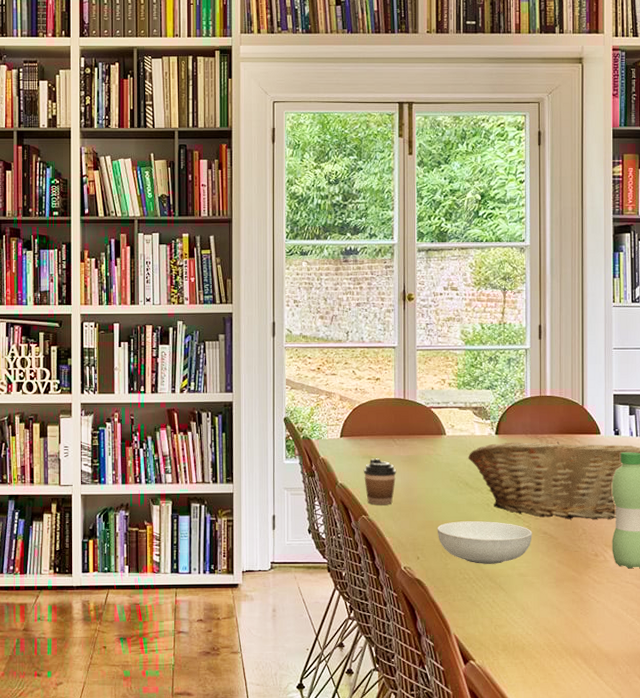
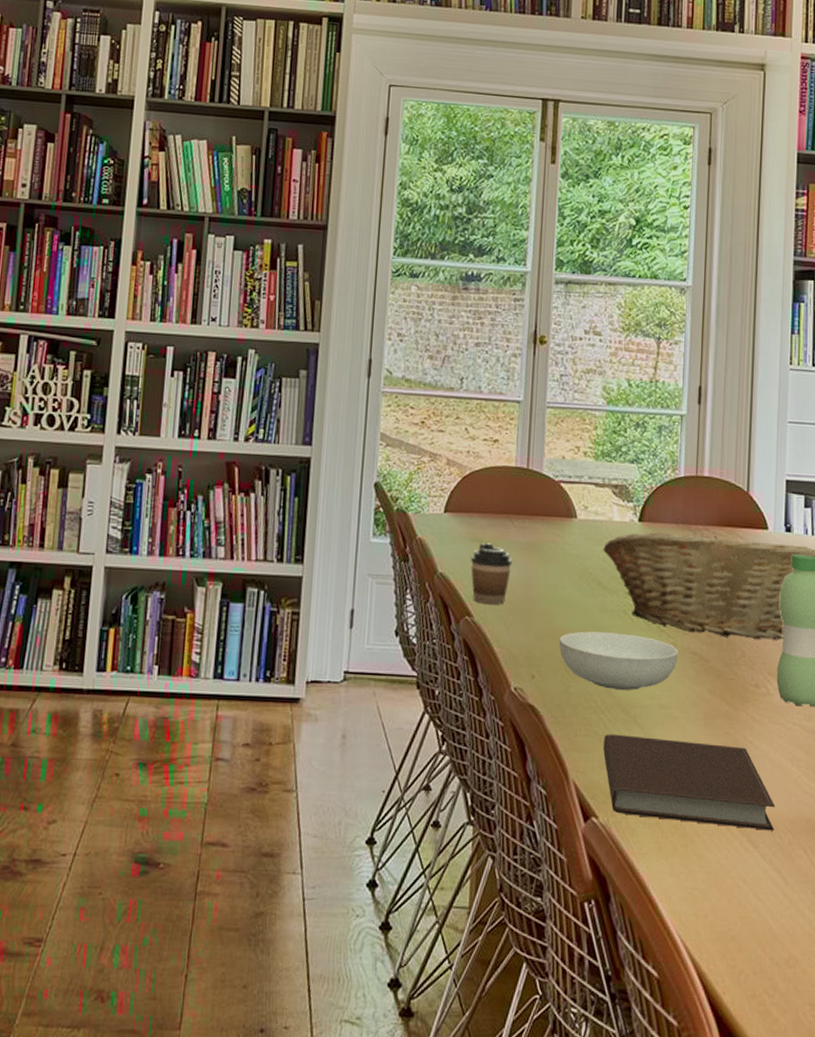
notebook: none [476,598,615,664] -> present [603,734,776,831]

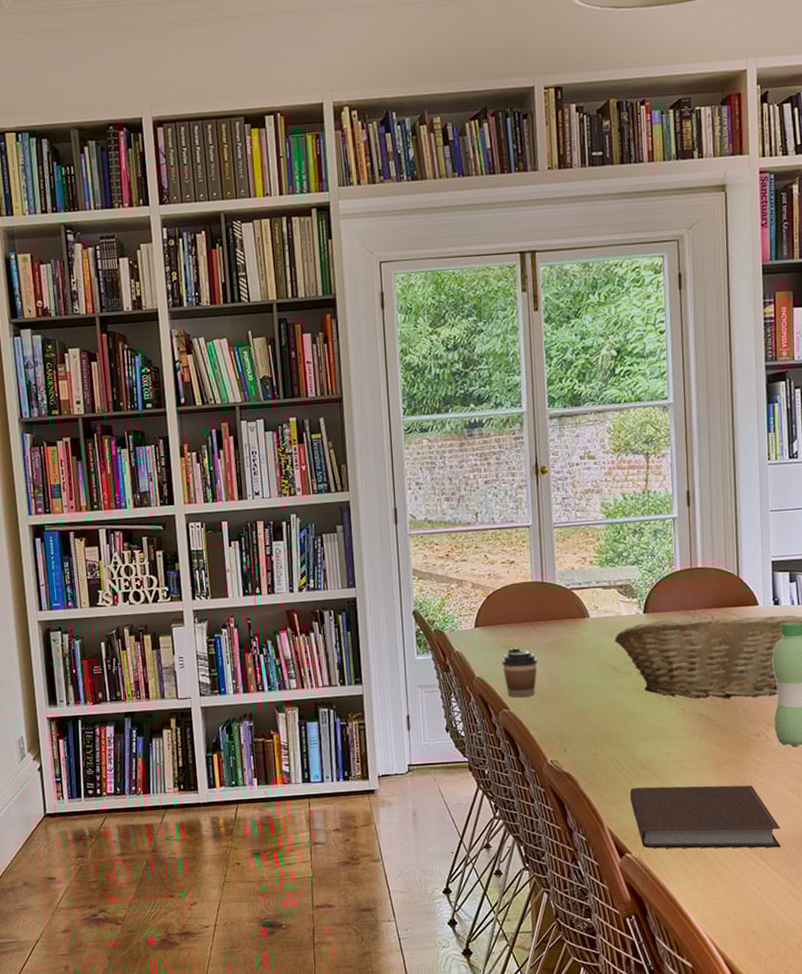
serving bowl: present [559,631,679,690] -> none [584,706,688,753]

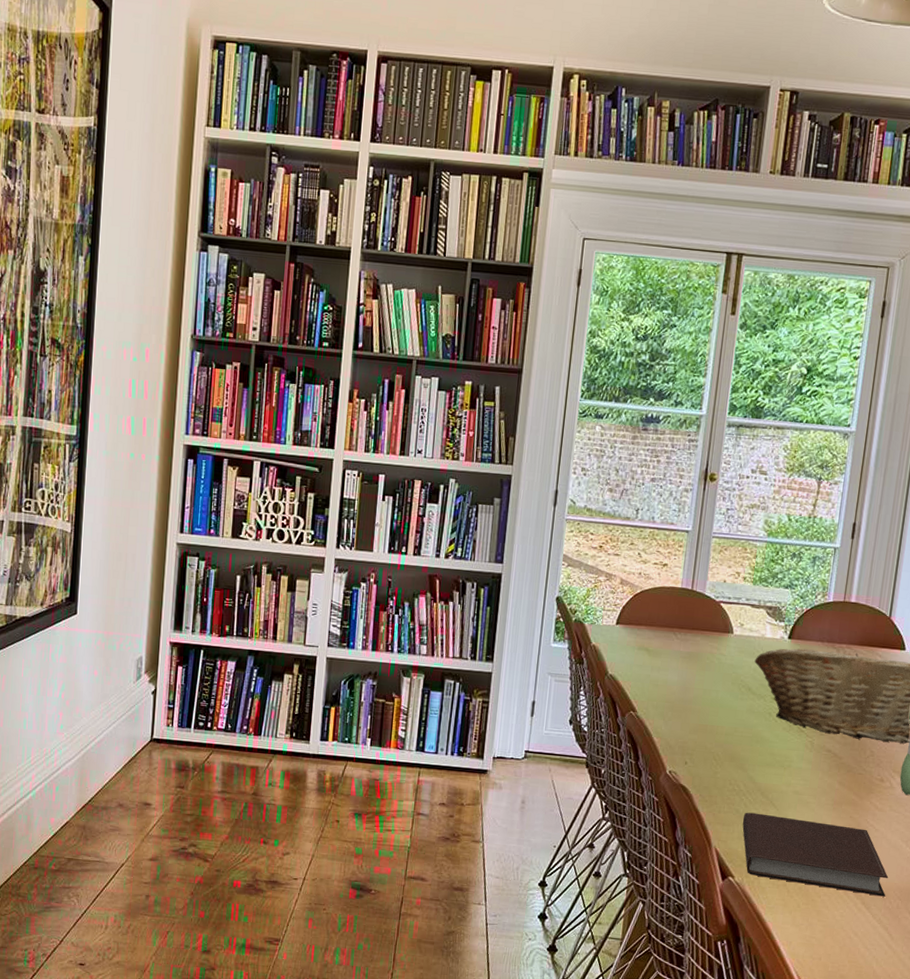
coffee cup: present [501,647,538,698] -> none [637,651,674,703]

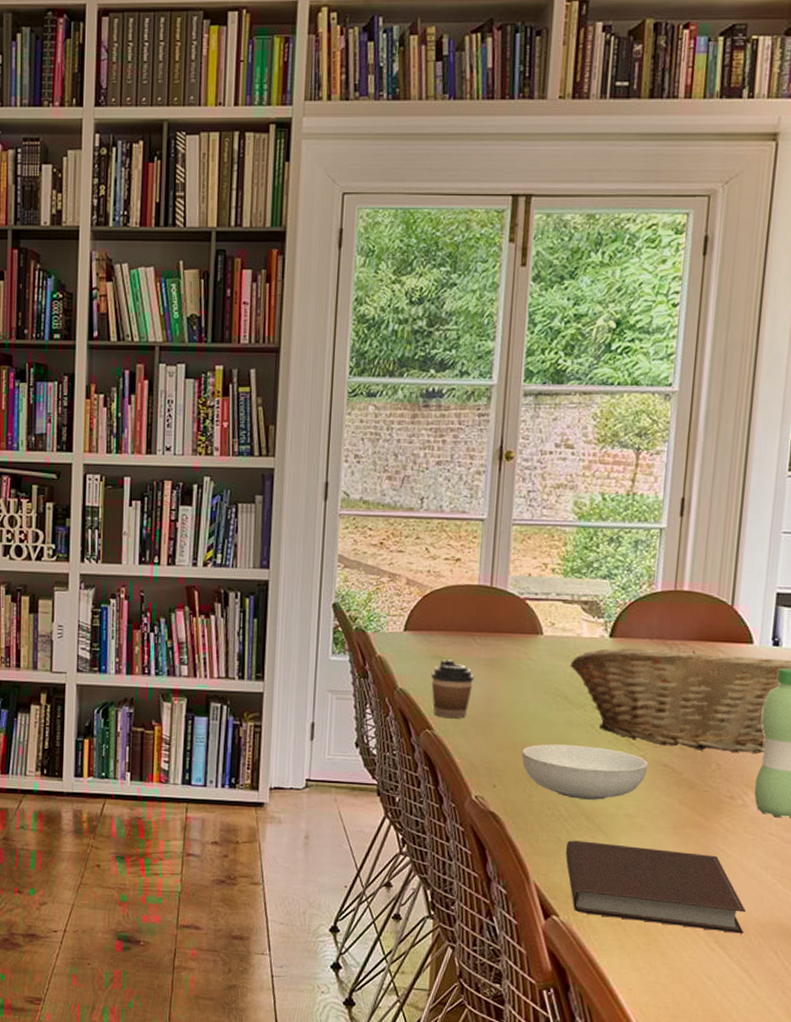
coffee cup: none [637,651,674,703] -> present [430,659,475,719]
serving bowl: none [710,728,815,779] -> present [521,744,648,800]

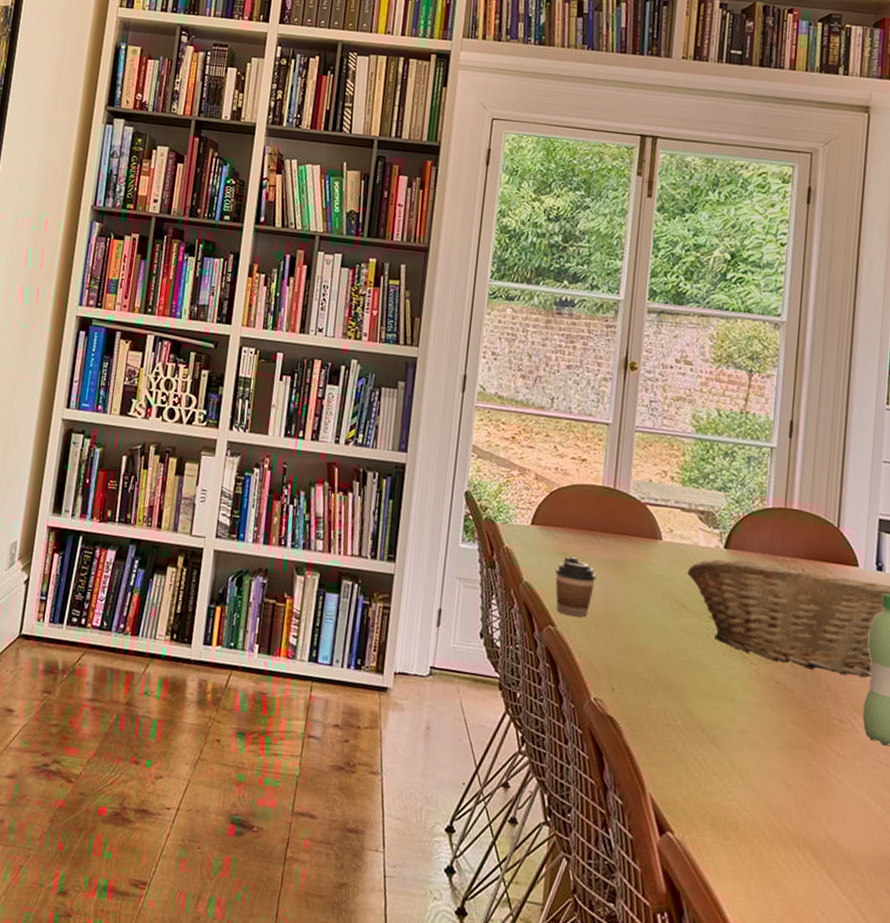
serving bowl: present [521,744,648,800] -> none [640,650,761,713]
notebook: present [565,840,747,934] -> none [681,752,858,868]

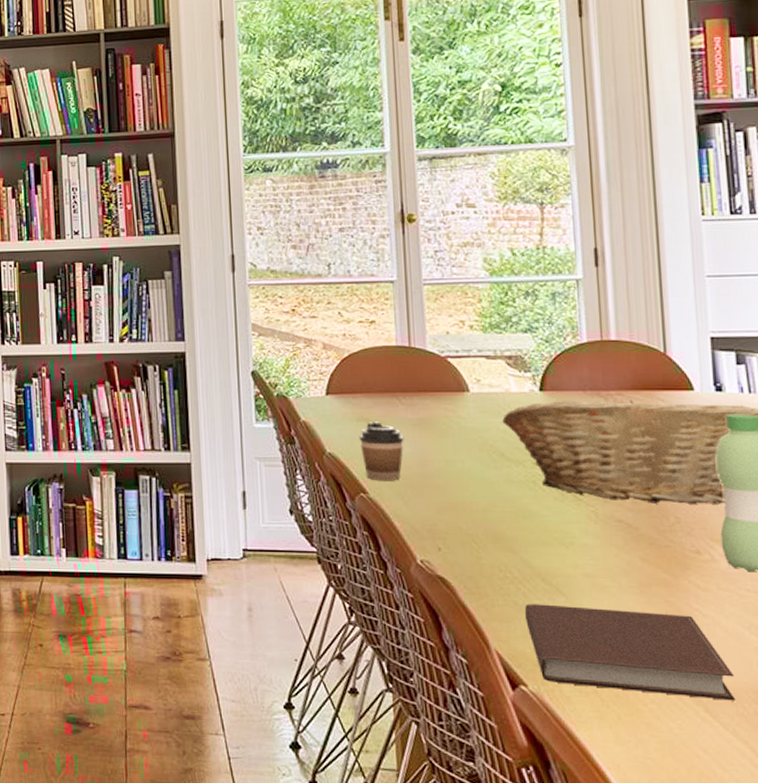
notebook: none [681,752,858,868] -> present [524,604,736,701]

